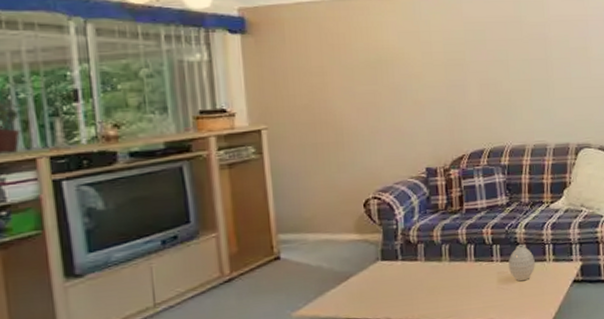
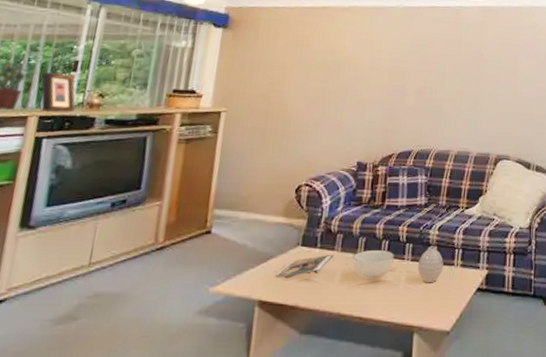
picture frame: none [37,106,90,151] -> present [41,72,75,113]
magazine: none [359,266,418,295] -> present [275,255,334,279]
bowl: none [439,254,482,286] -> present [352,249,394,280]

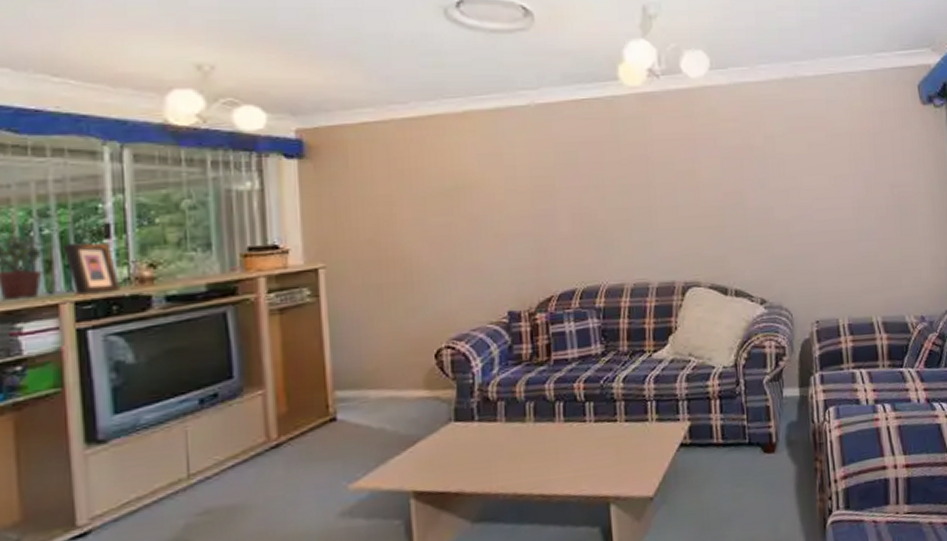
magazine: present [275,255,334,279] -> none [428,427,497,462]
bowl: present [352,249,394,280] -> none [522,413,573,452]
vase: present [417,246,444,283] -> none [603,401,635,446]

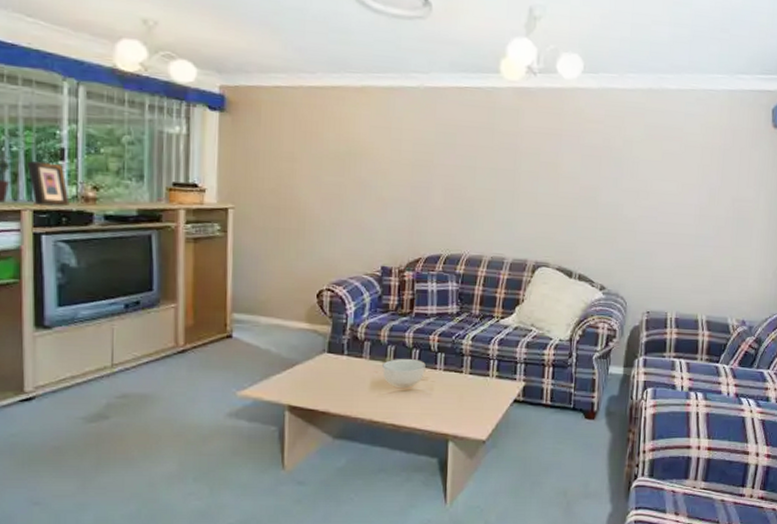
bowl: none [522,413,573,452] -> present [382,358,426,389]

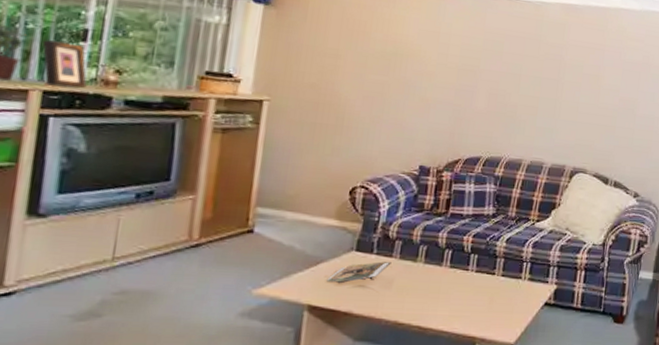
magazine: none [303,362,362,385] -> present [326,261,391,284]
bowl: present [382,358,426,389] -> none [411,258,458,290]

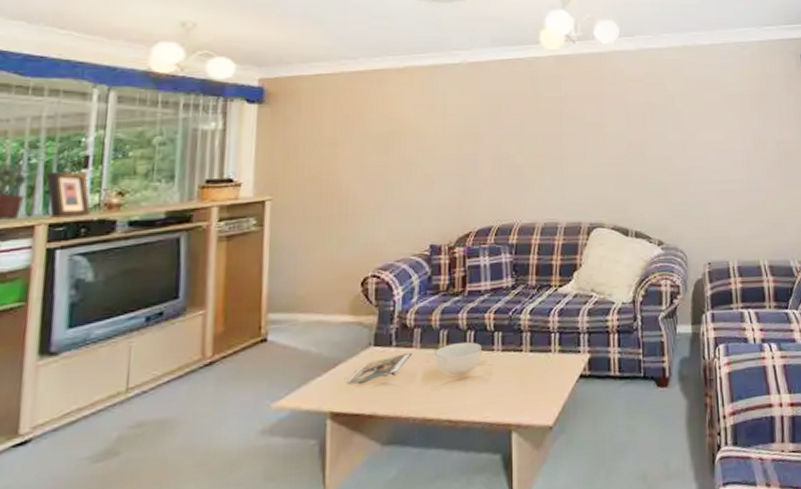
bowl: none [411,258,458,290] -> present [435,341,482,378]

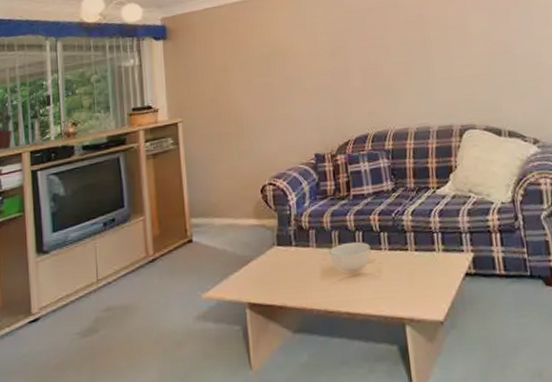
picture frame: present [46,172,91,218] -> none [24,109,56,146]
magazine: present [347,353,412,385] -> none [258,252,310,280]

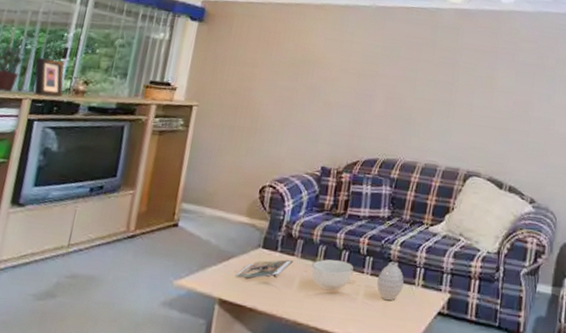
picture frame: none [24,109,56,146] -> present [34,57,64,98]
magazine: none [258,252,310,280] -> present [236,259,293,280]
vase: none [396,232,424,272] -> present [376,262,404,301]

